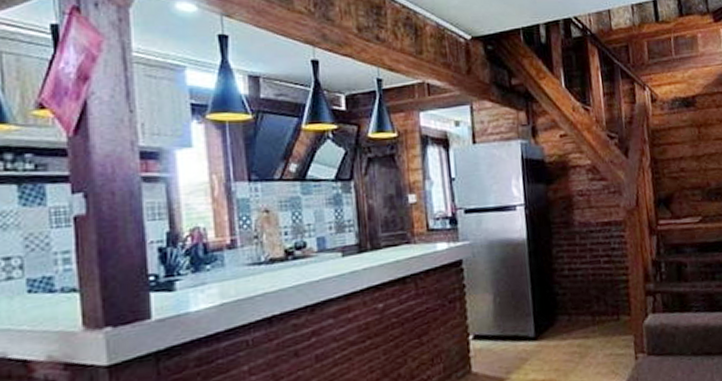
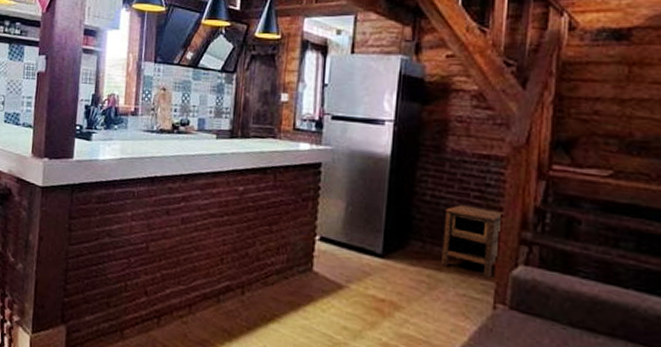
nightstand: none [582,270,631,333] -> present [442,205,504,277]

